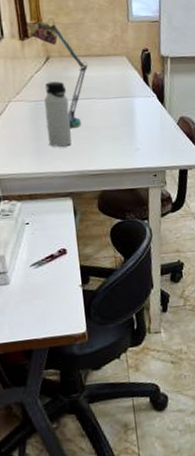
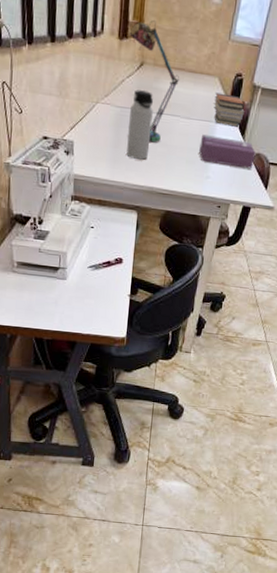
tissue box: none [121,108,180,136] -> present [199,134,256,169]
book stack: none [126,69,159,98] -> present [213,92,245,127]

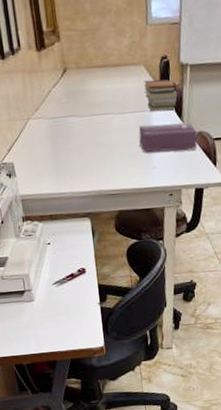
water bottle: present [126,90,153,160] -> none [62,96,89,166]
desk lamp: present [129,20,180,144] -> none [46,24,106,147]

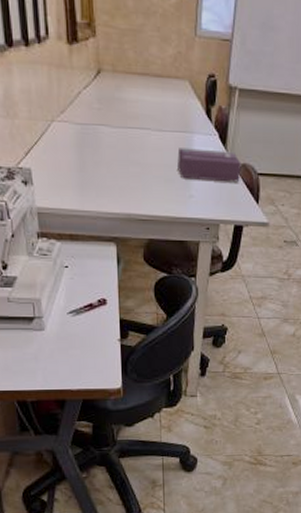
book stack: present [144,79,178,112] -> none [186,98,223,136]

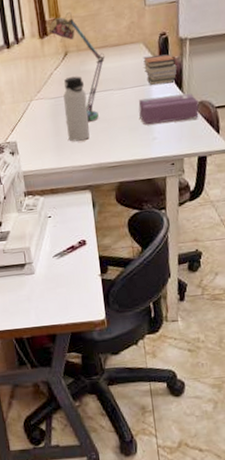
desk lamp: none [79,19,145,163] -> present [48,12,106,123]
water bottle: none [92,102,121,183] -> present [63,76,90,142]
book stack: none [186,98,223,136] -> present [143,54,177,85]

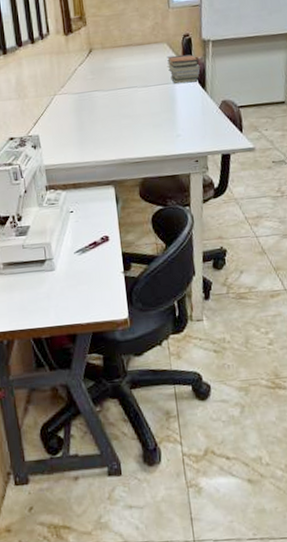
desk lamp: present [48,12,106,123] -> none [73,11,130,119]
water bottle: present [63,76,90,142] -> none [87,72,114,137]
tissue box: present [138,93,199,125] -> none [162,92,222,122]

